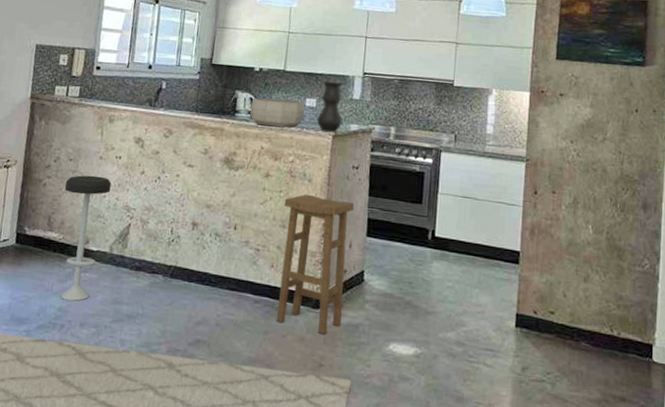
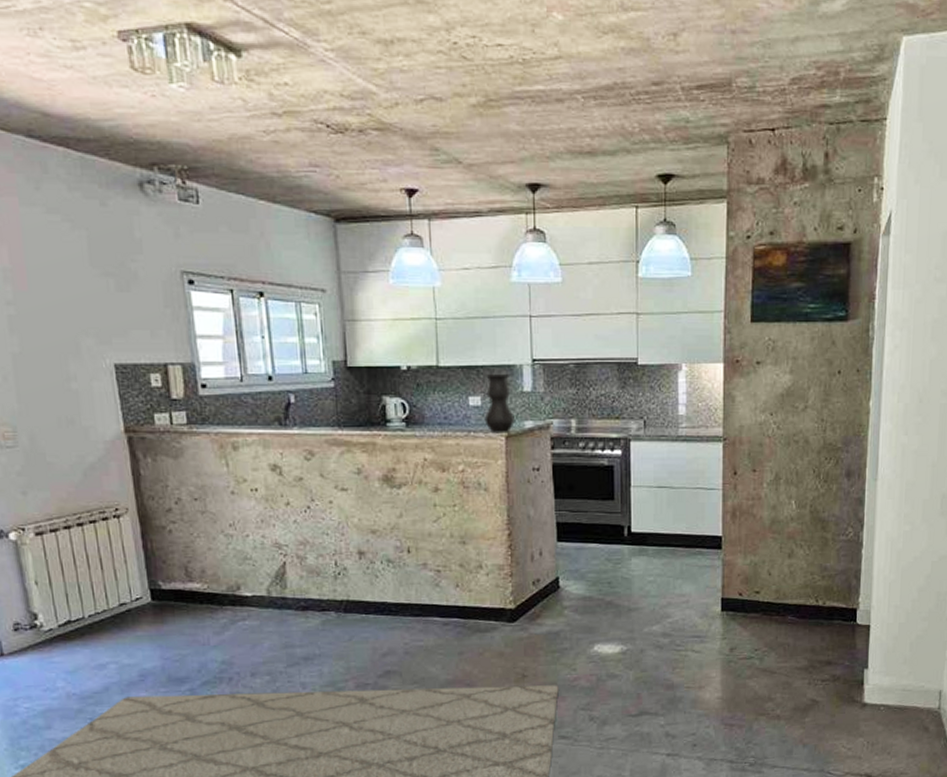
bar stool: present [60,175,112,301] -> none [195,514,254,652]
decorative bowl: present [250,97,305,129] -> none [403,401,470,434]
bar stool: present [276,194,354,335] -> none [460,506,541,647]

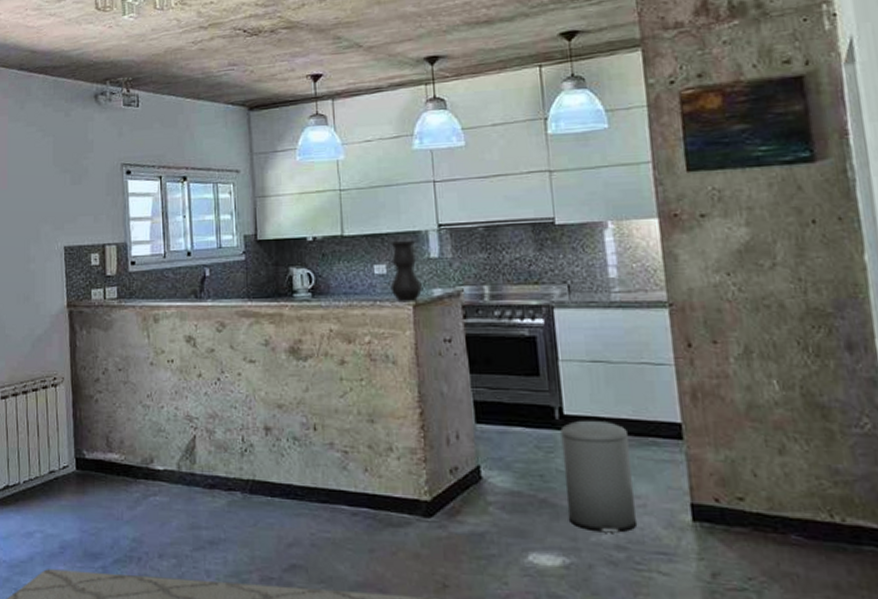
pedal bin: none [628,536,681,624] -> present [560,420,638,533]

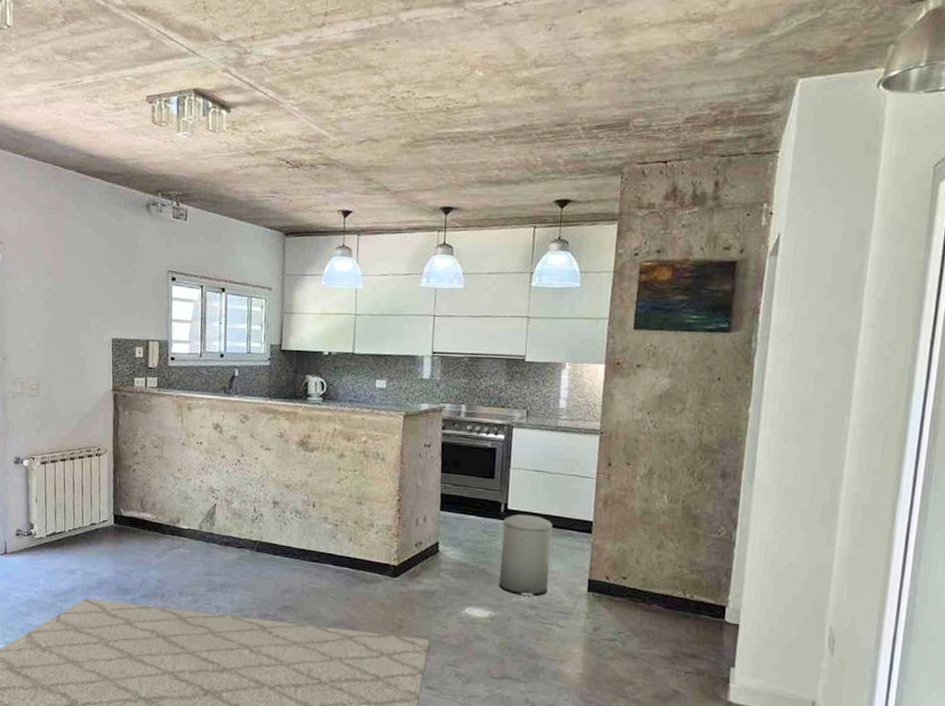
vase: present [389,239,422,303] -> none [387,362,413,413]

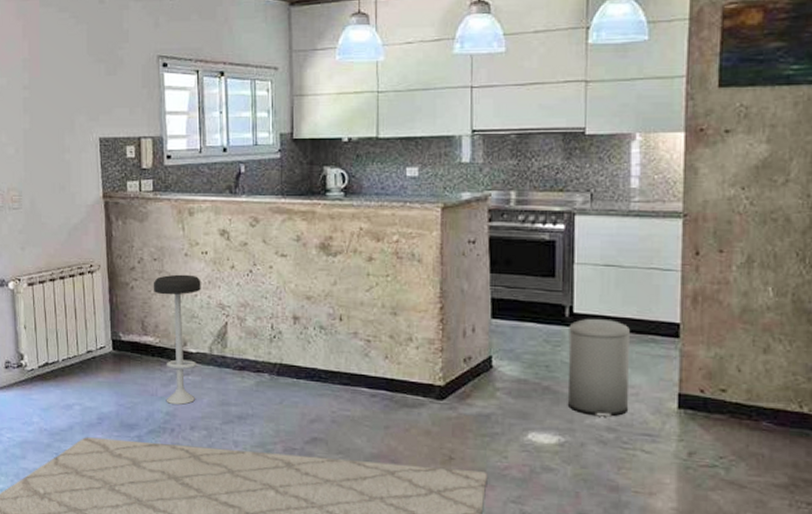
bar stool: none [152,460,195,574] -> present [153,274,201,405]

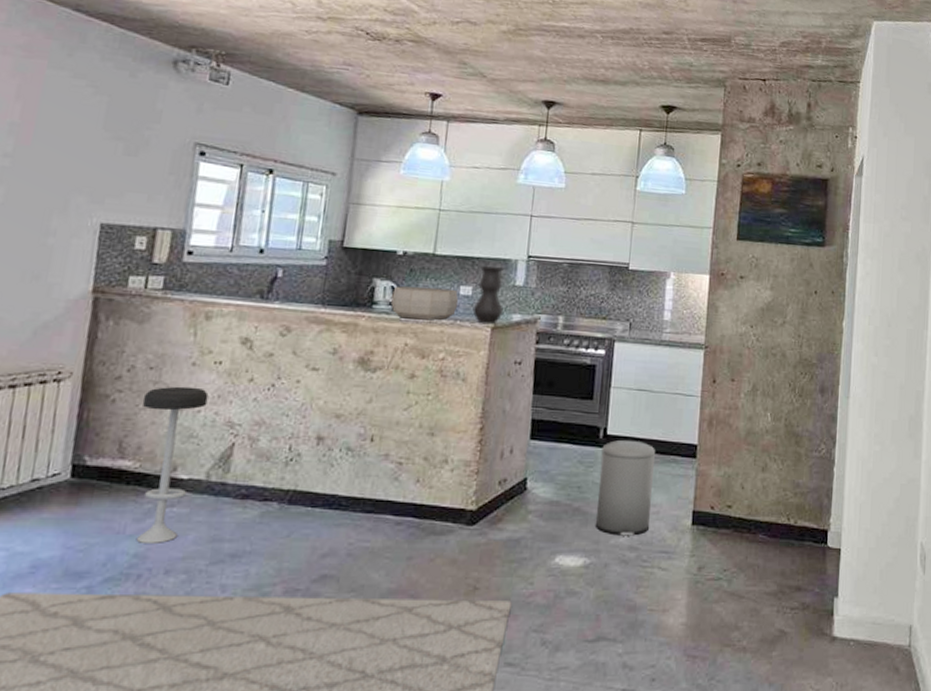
decorative bowl: none [343,171,406,204] -> present [391,286,459,321]
vase: none [421,144,451,205] -> present [472,266,505,325]

